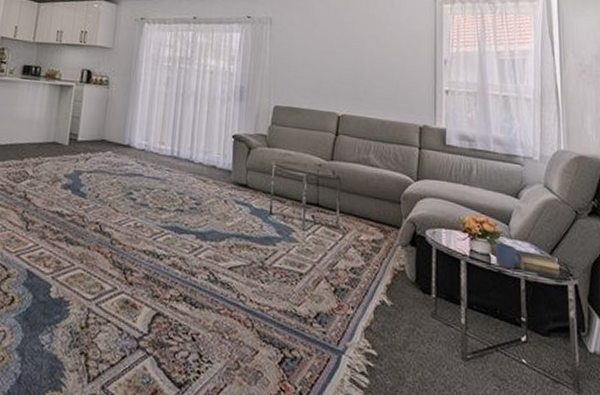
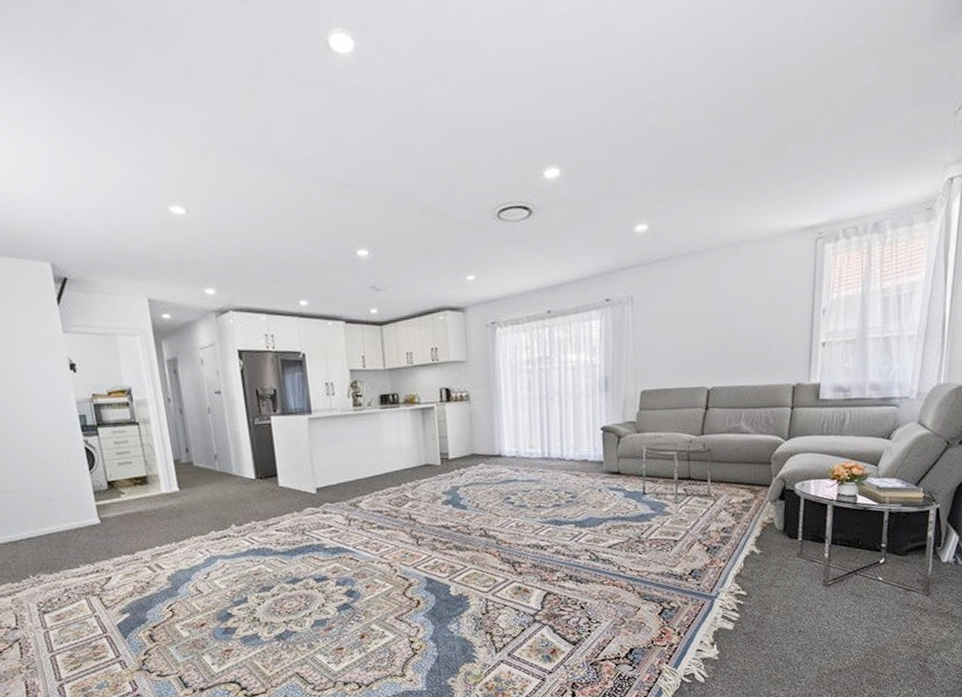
mug: present [494,242,523,269] -> none [861,483,889,505]

